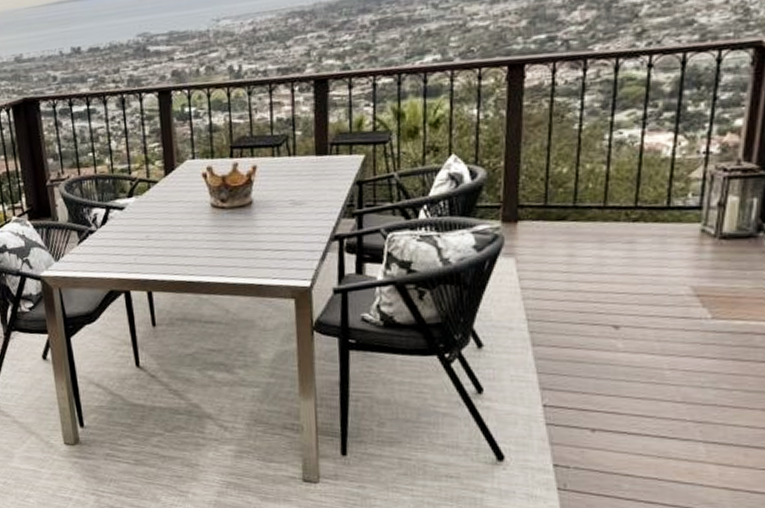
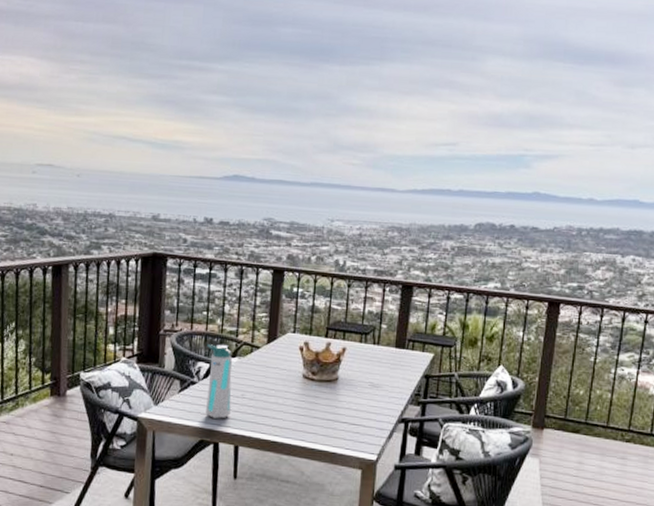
water bottle: none [98,185,137,266] -> present [206,344,232,419]

